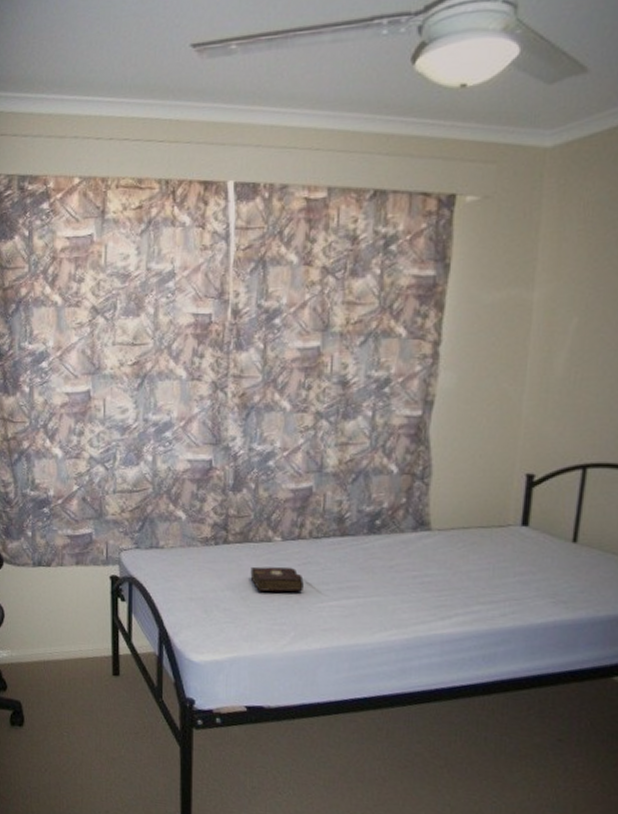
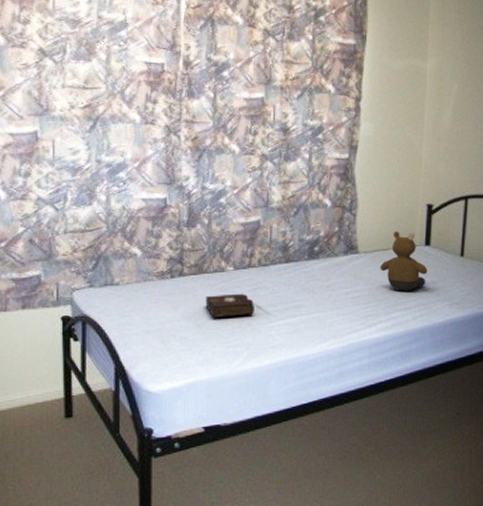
bear: none [458,506,524,581] -> present [380,231,427,292]

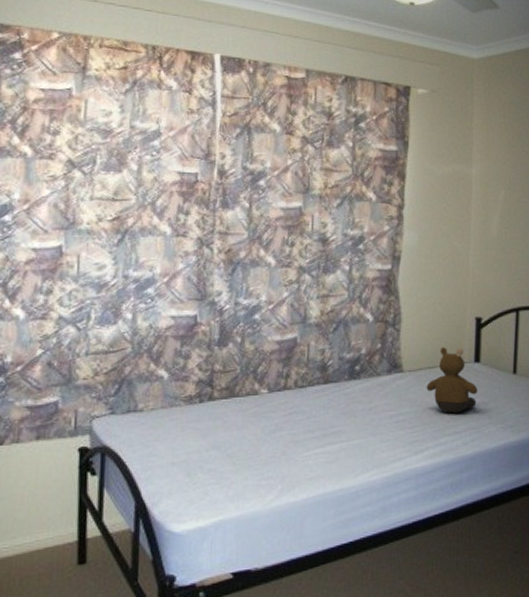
book: present [205,293,254,318] -> none [236,418,290,446]

